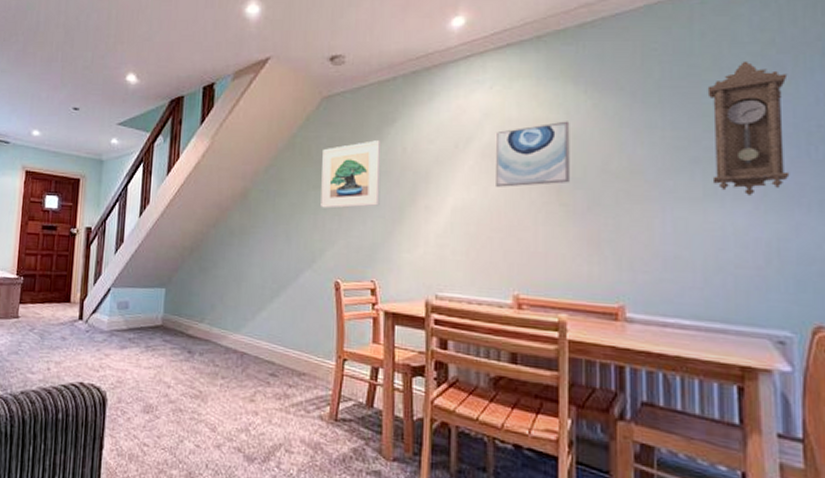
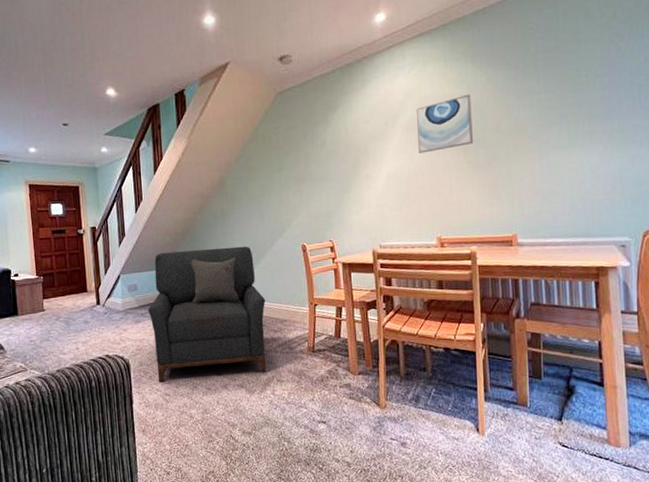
armchair: none [137,268,282,436] -> present [148,246,266,382]
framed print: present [320,140,381,209] -> none [281,125,331,187]
pendulum clock: present [707,60,790,197] -> none [569,32,628,140]

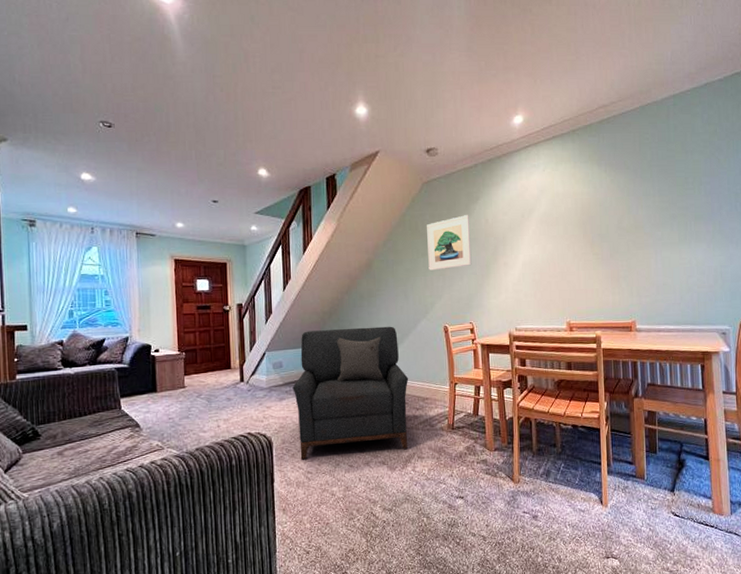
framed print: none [281,125,331,187] -> present [427,215,472,271]
wall art: present [415,94,473,153] -> none [548,193,598,244]

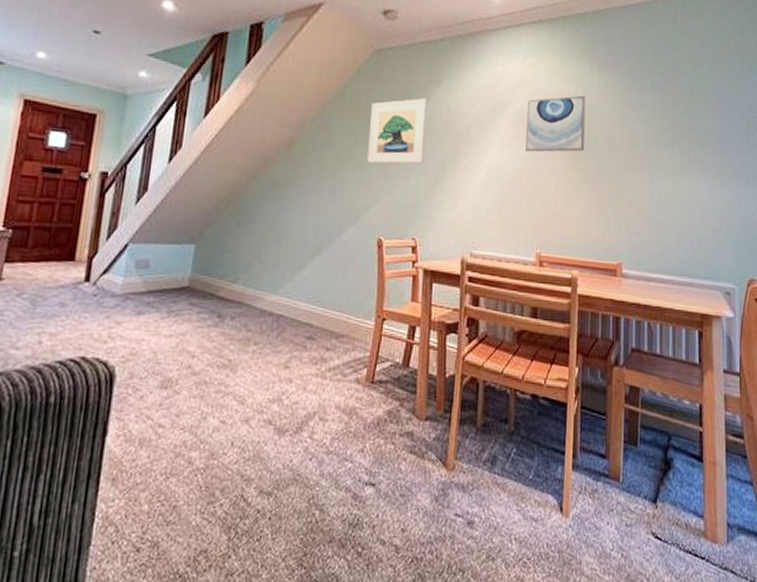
armchair: present [292,326,409,460] -> none [151,221,322,406]
wall art: none [548,193,598,244] -> present [525,95,586,152]

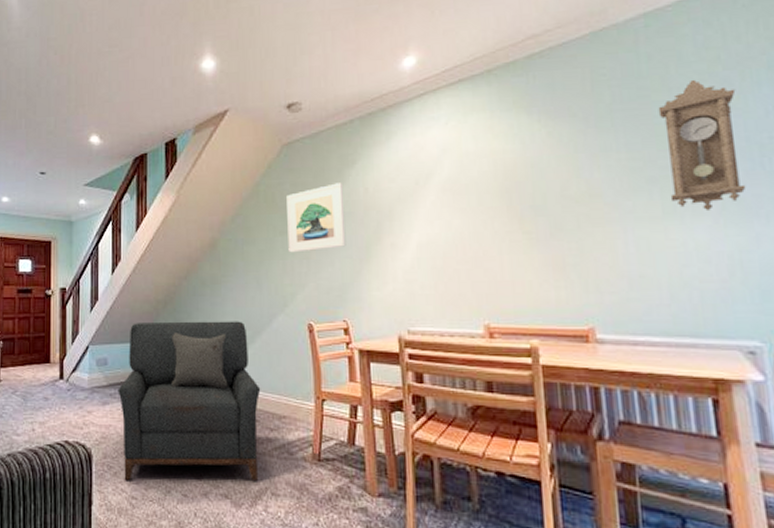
armchair: none [151,221,322,406] -> present [118,321,261,481]
wall art: present [525,95,586,152] -> none [454,150,531,220]
pendulum clock: none [684,58,737,171] -> present [658,79,747,212]

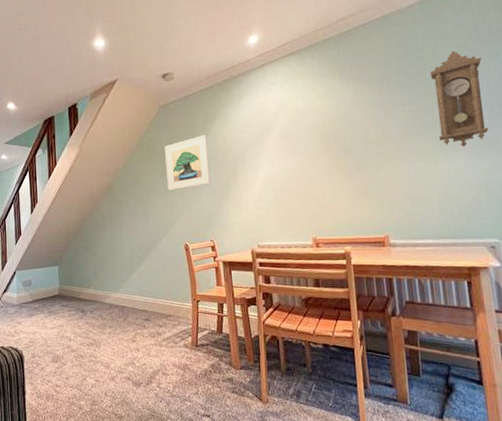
armchair: present [118,321,261,481] -> none [41,245,152,374]

